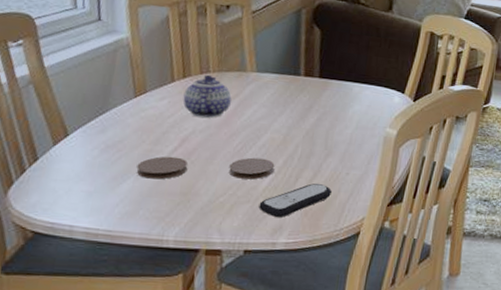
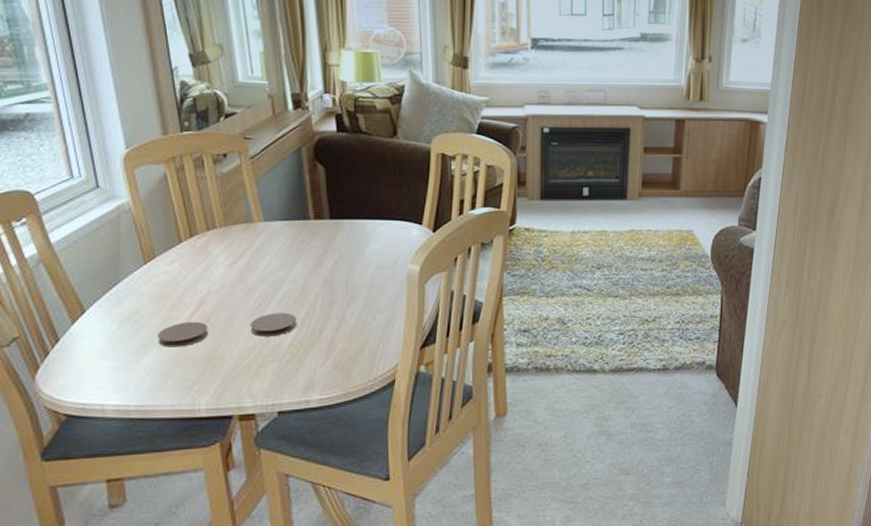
teapot: present [183,74,232,118] -> none [193,230,242,276]
remote control: present [258,183,332,217] -> none [286,332,359,373]

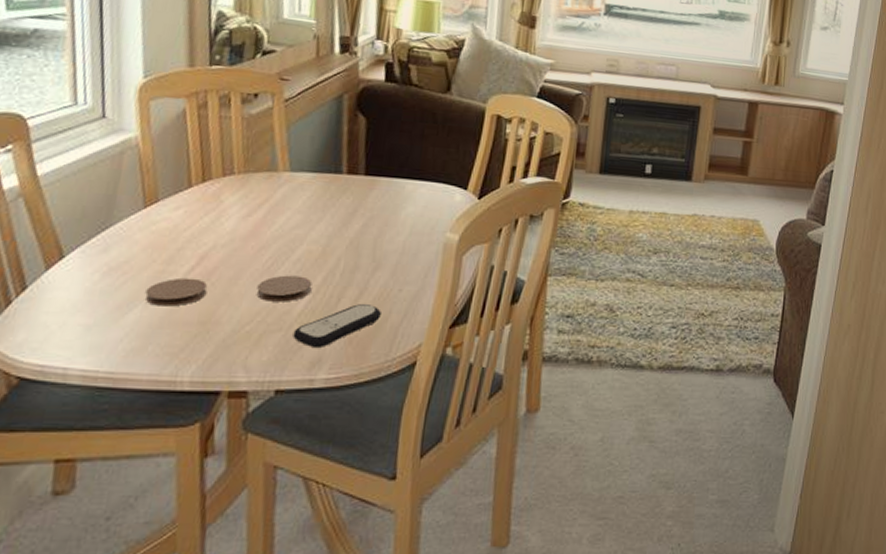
remote control: none [286,332,359,373] -> present [293,303,381,347]

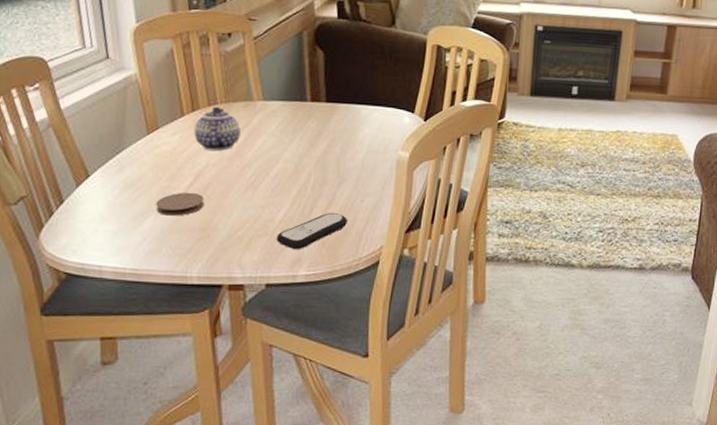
teapot: none [202,176,260,229] -> present [194,106,241,151]
coaster: present [256,275,312,302] -> none [244,189,289,212]

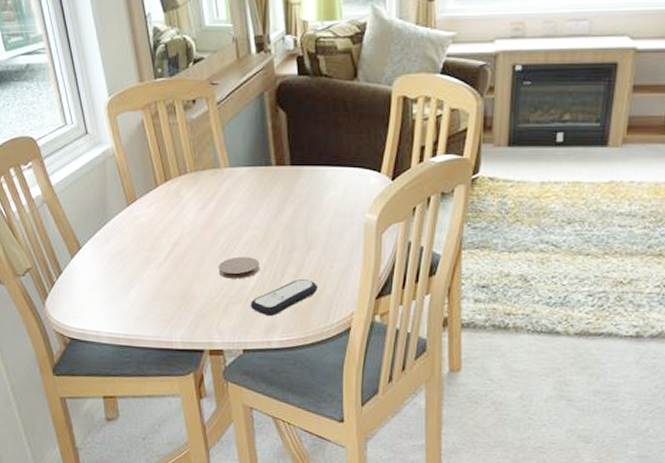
coaster: present [156,192,205,216] -> none [140,261,183,284]
teapot: present [194,106,241,151] -> none [168,175,211,220]
coaster: none [244,189,289,212] -> present [218,256,260,279]

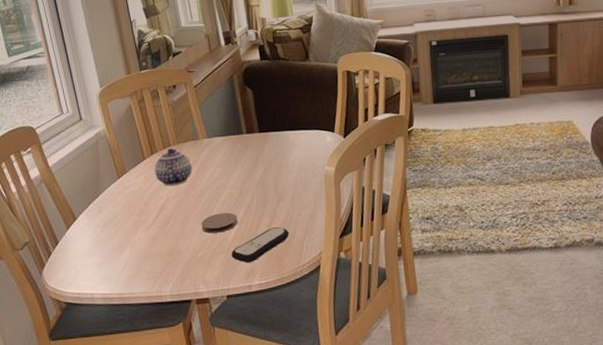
teapot: none [168,175,211,220] -> present [154,148,192,186]

